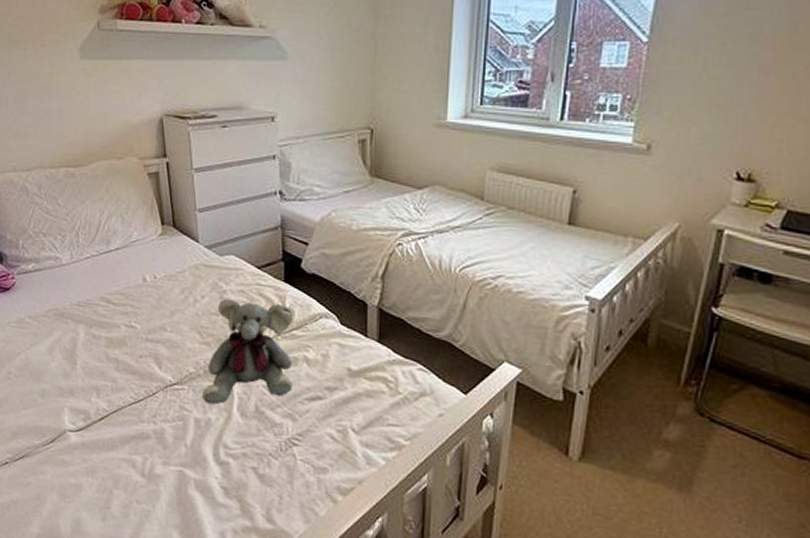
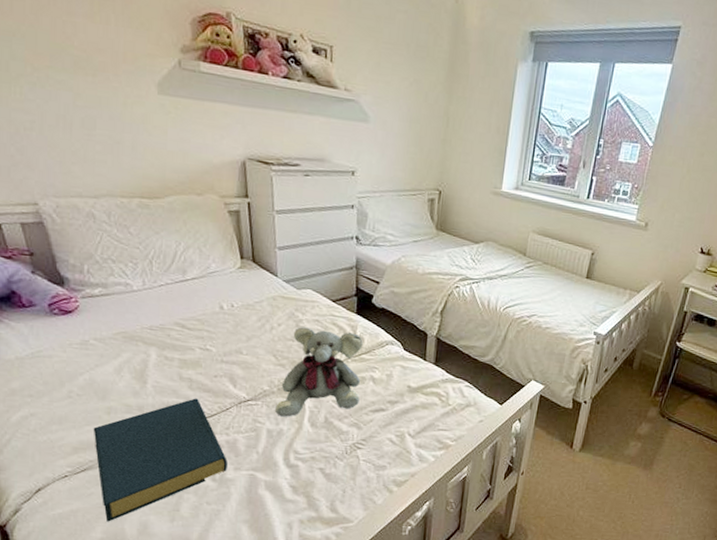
hardback book: none [29,381,156,516] -> present [93,398,228,522]

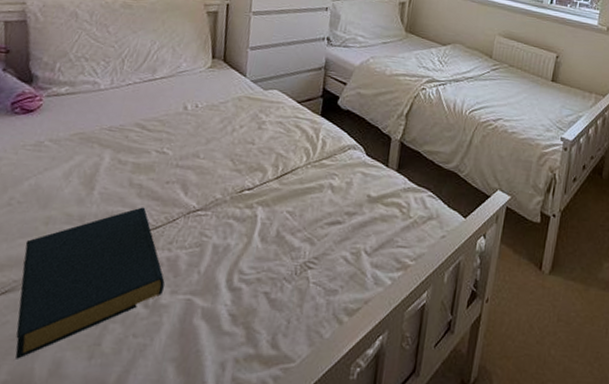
plush elephant: present [275,327,363,417] -> none [225,129,325,230]

